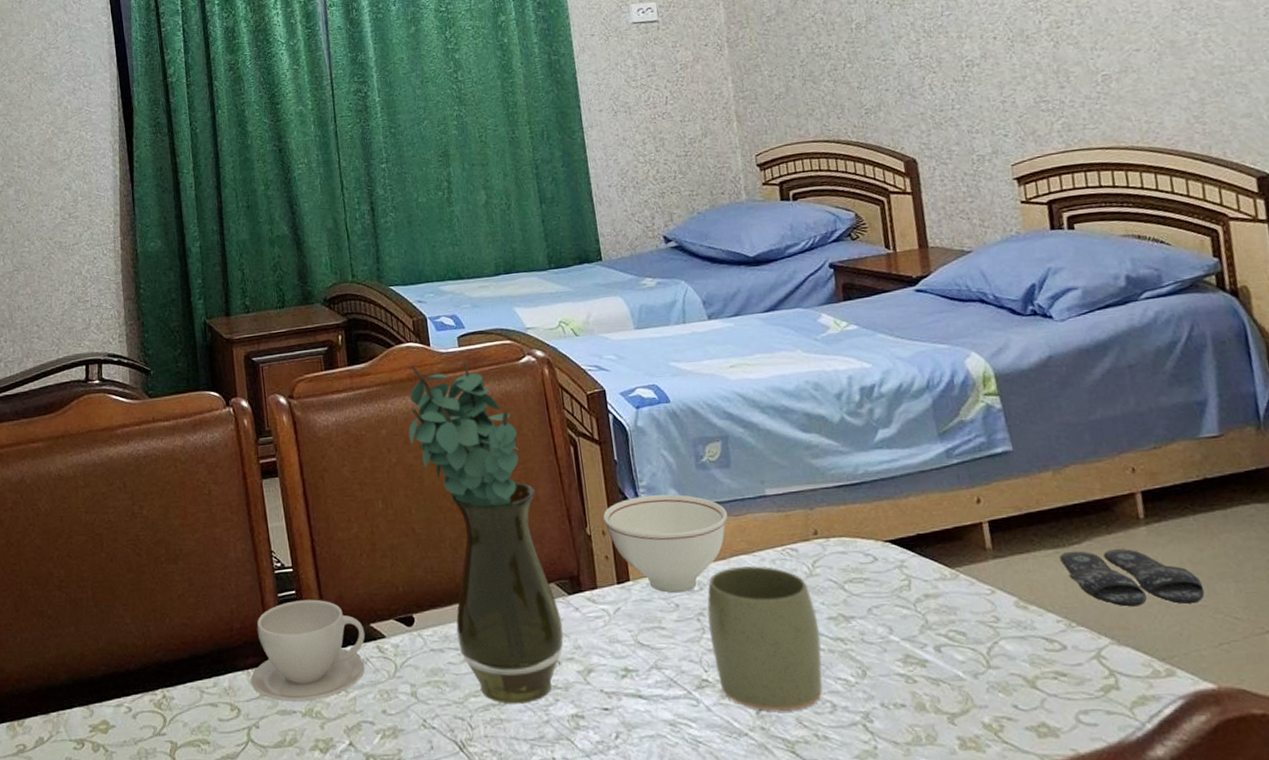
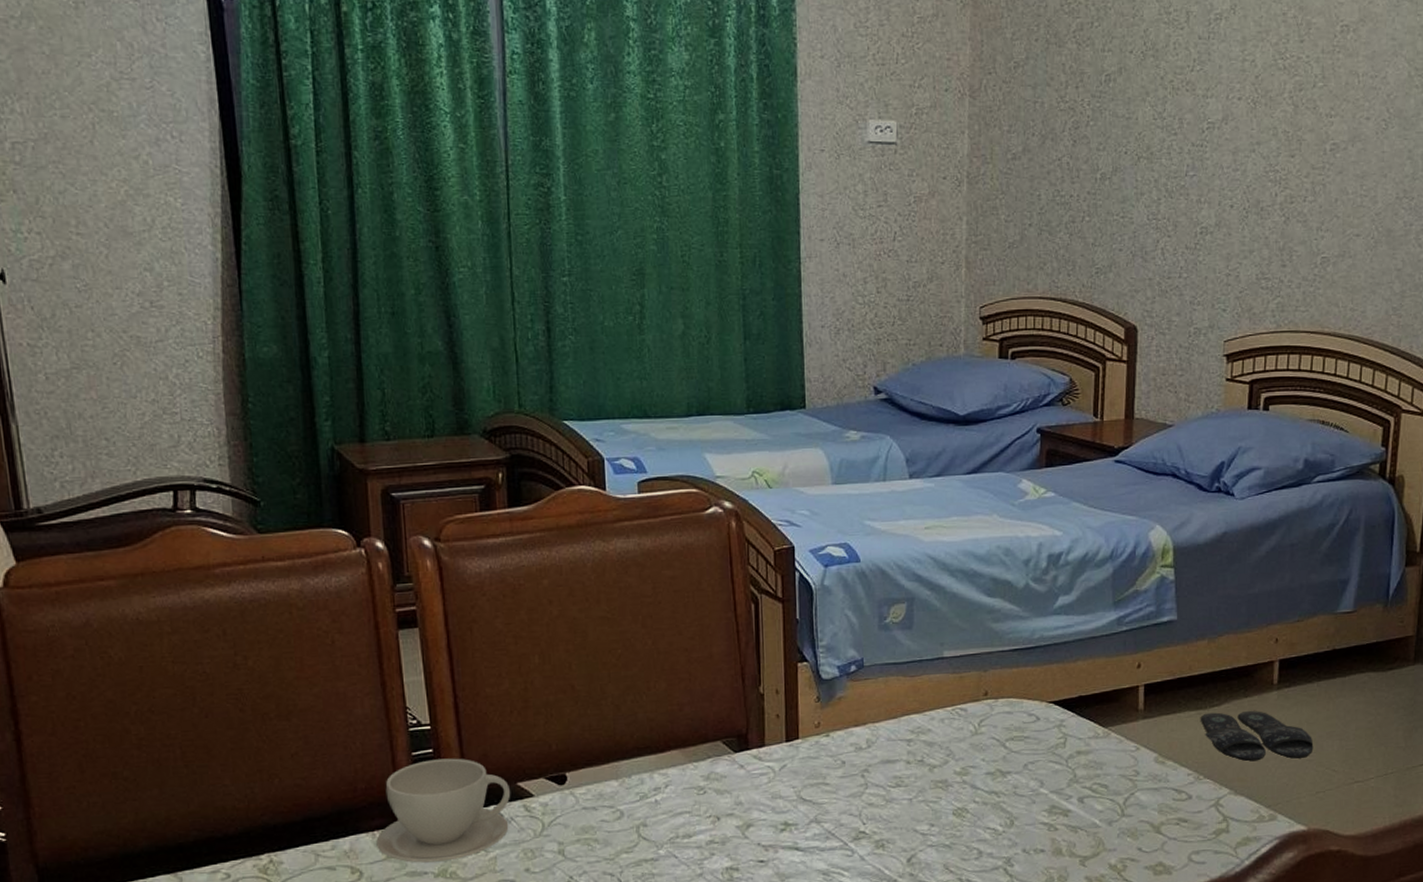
vase: present [408,363,564,704] -> none [574,511,726,859]
bowl: present [602,494,728,594] -> none [777,654,904,751]
mug: present [707,566,823,712] -> none [871,725,977,859]

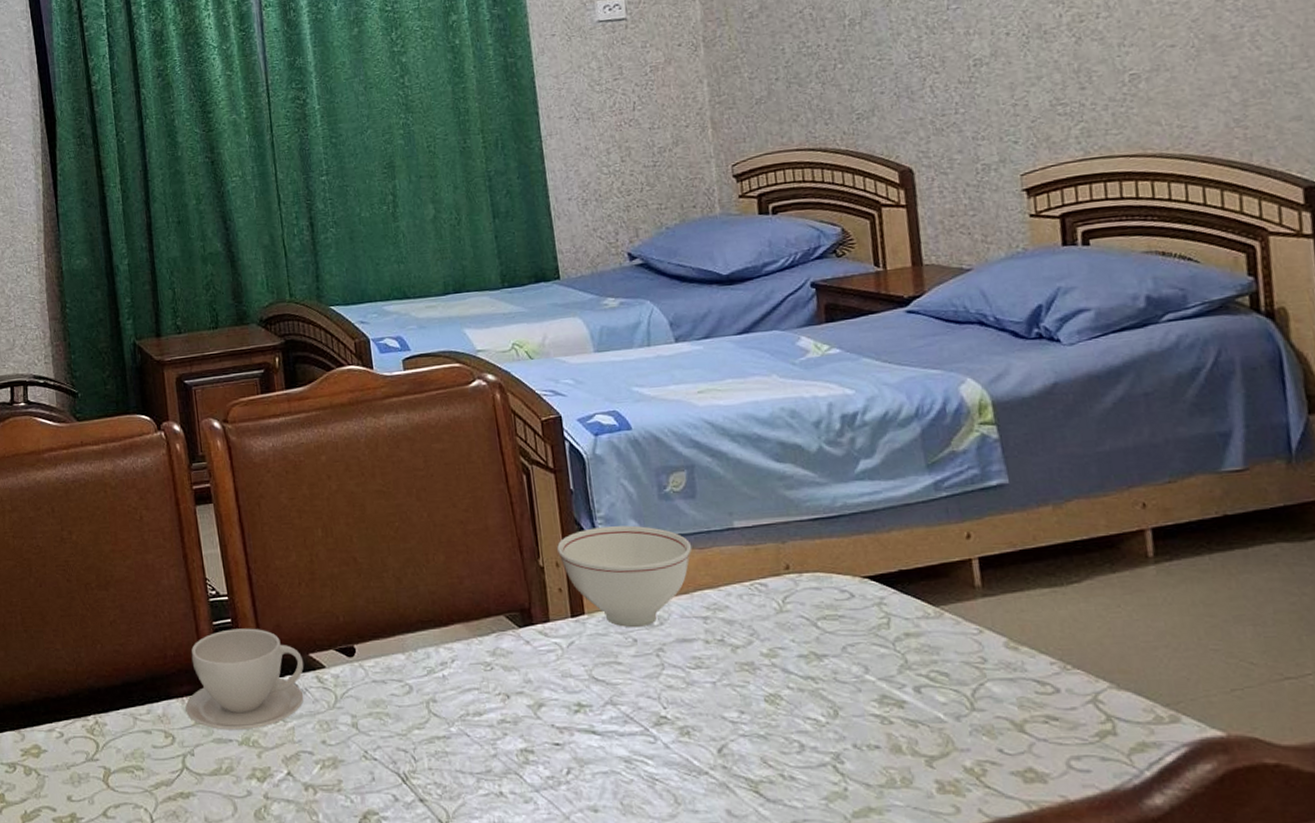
bowl: none [777,654,904,751] -> present [556,525,693,628]
slippers: present [1201,710,1314,761] -> none [1057,588,1218,649]

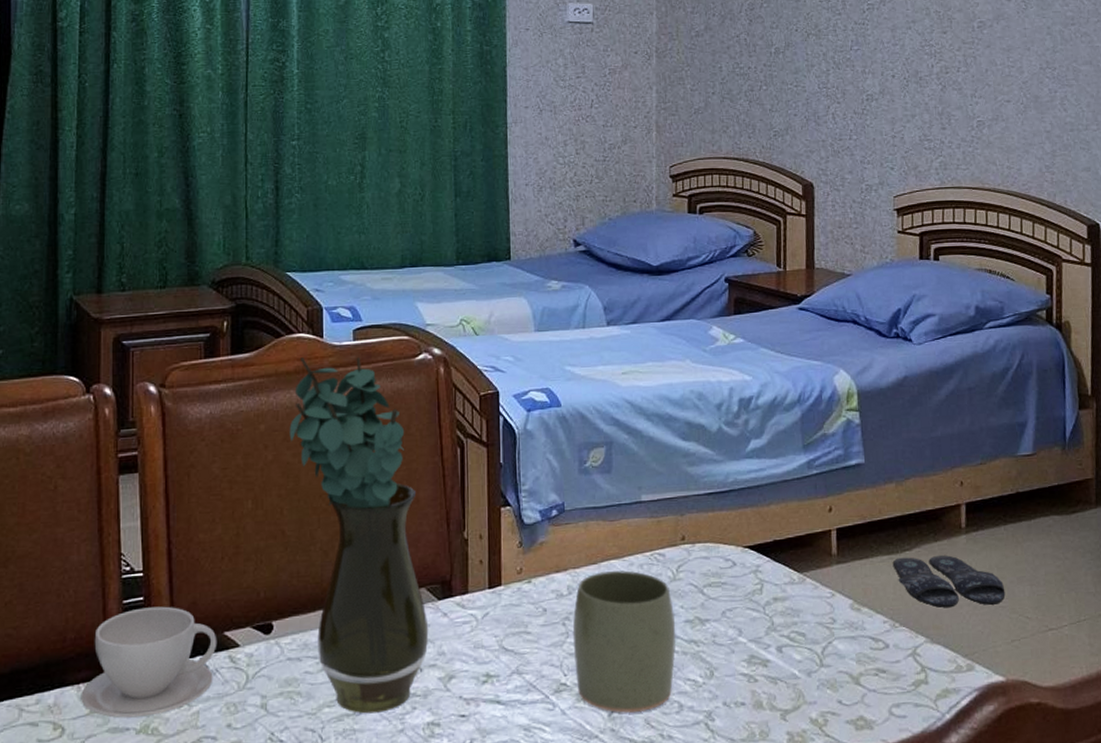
vase: none [349,387,513,737] -> present [289,357,429,714]
bowl: present [556,525,693,628] -> none [481,498,604,598]
mug: none [667,601,790,751] -> present [572,570,676,713]
slippers: none [1057,588,1218,649] -> present [893,555,1006,607]

